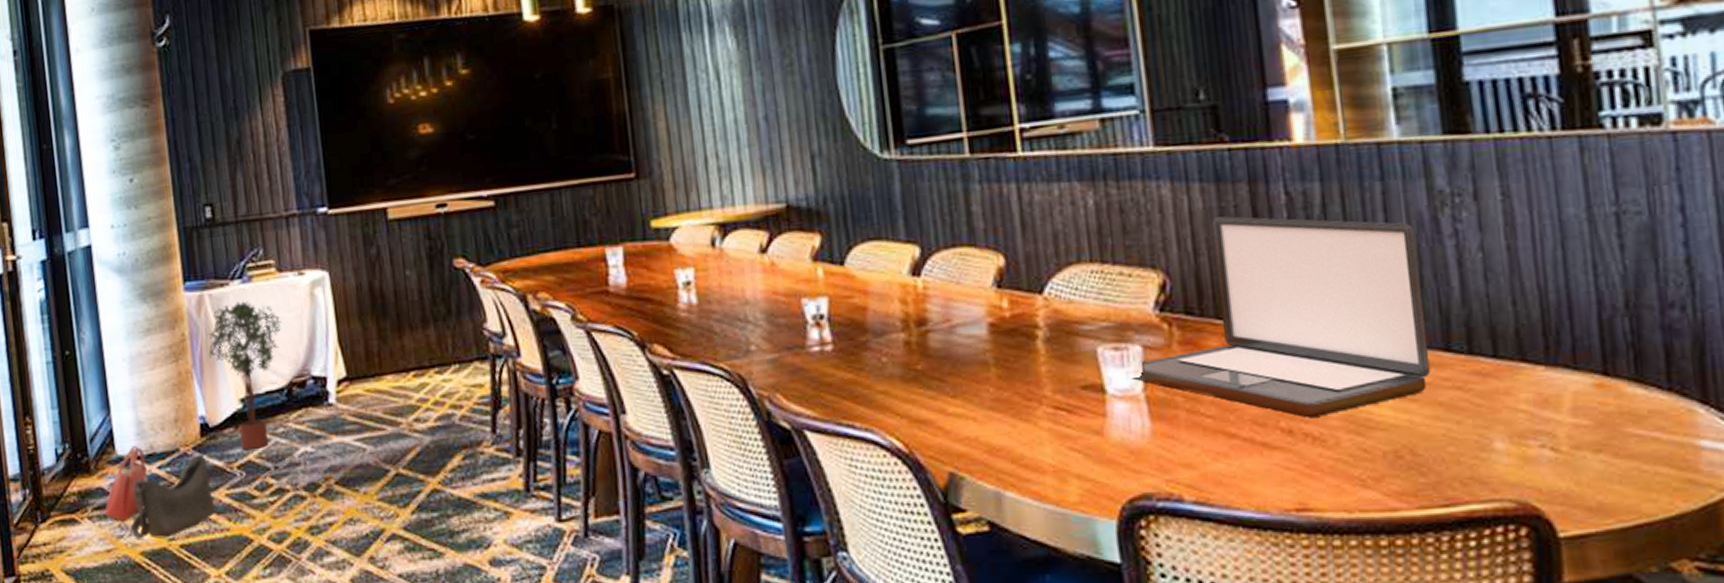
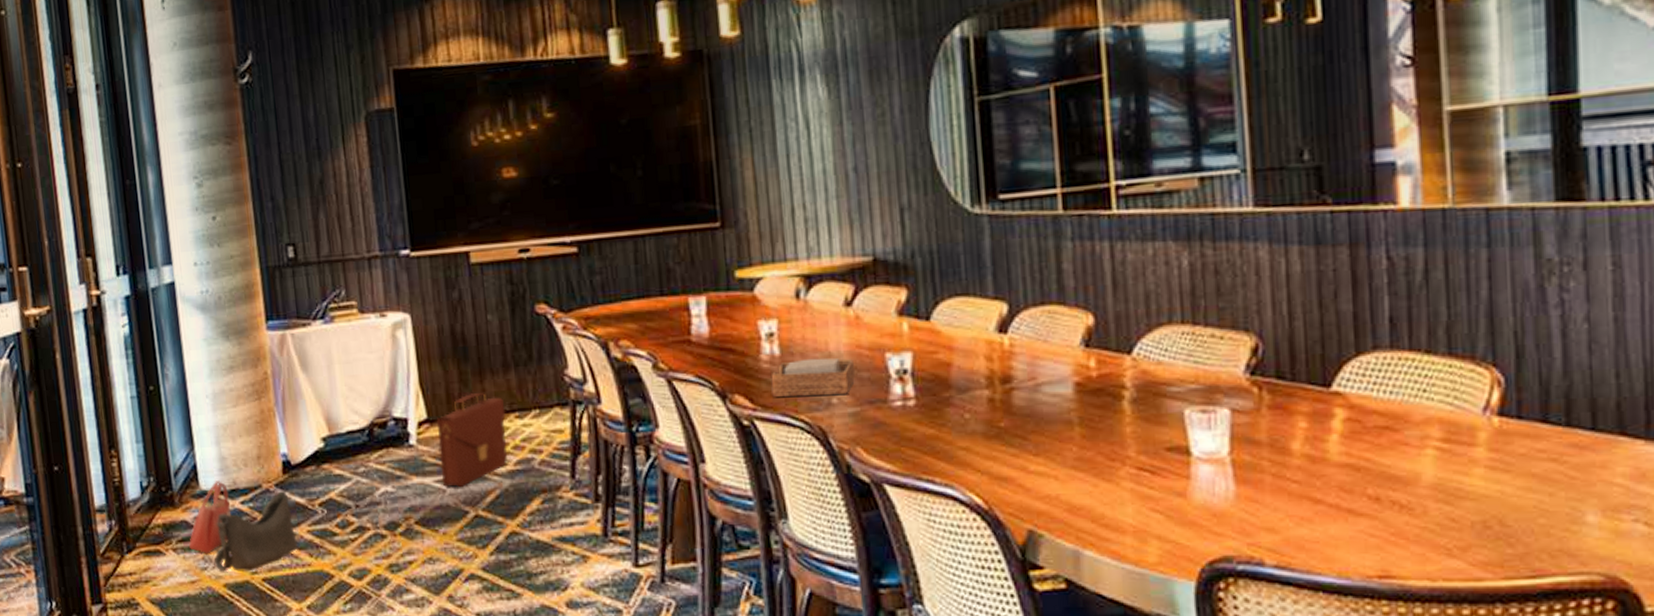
potted tree: present [206,301,282,451] -> none [289,341,363,489]
briefcase: none [355,348,428,447] -> present [436,392,507,488]
napkin holder: none [689,305,773,346] -> present [771,357,856,398]
laptop: present [1131,216,1431,418] -> none [1218,280,1526,486]

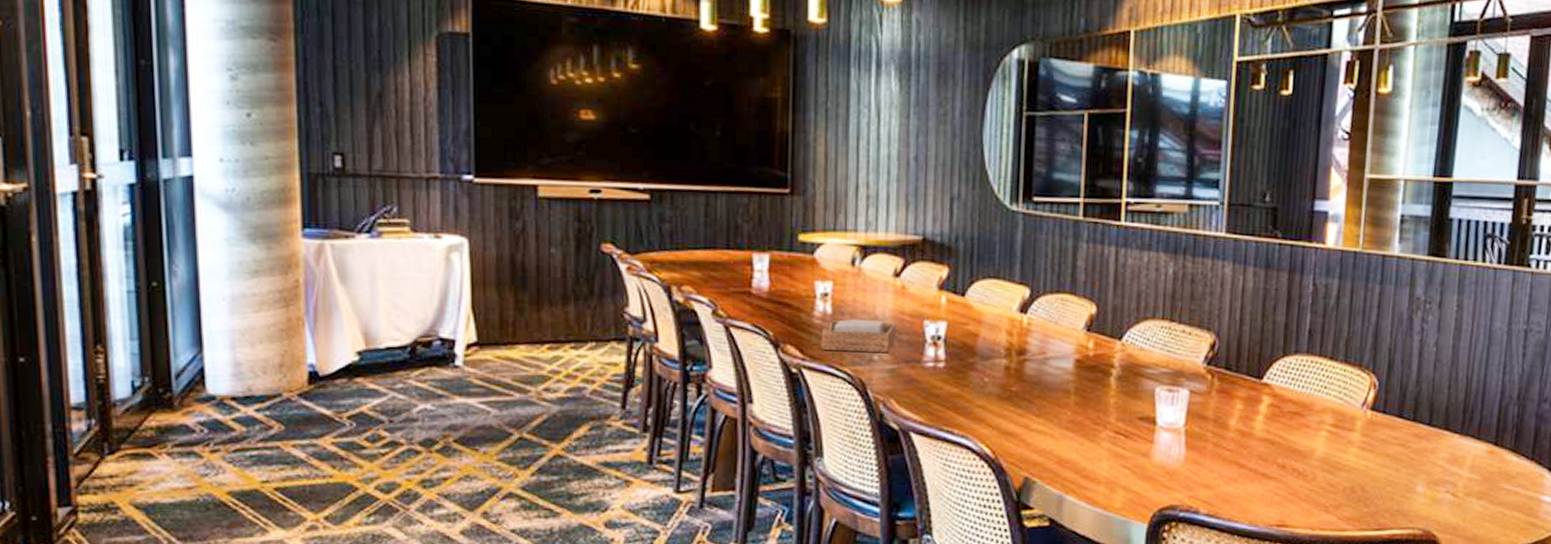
handbag: present [189,481,232,553] -> none [188,386,243,459]
shoulder bag: present [214,490,299,572] -> none [217,400,320,480]
briefcase: present [436,392,507,488] -> none [486,320,561,410]

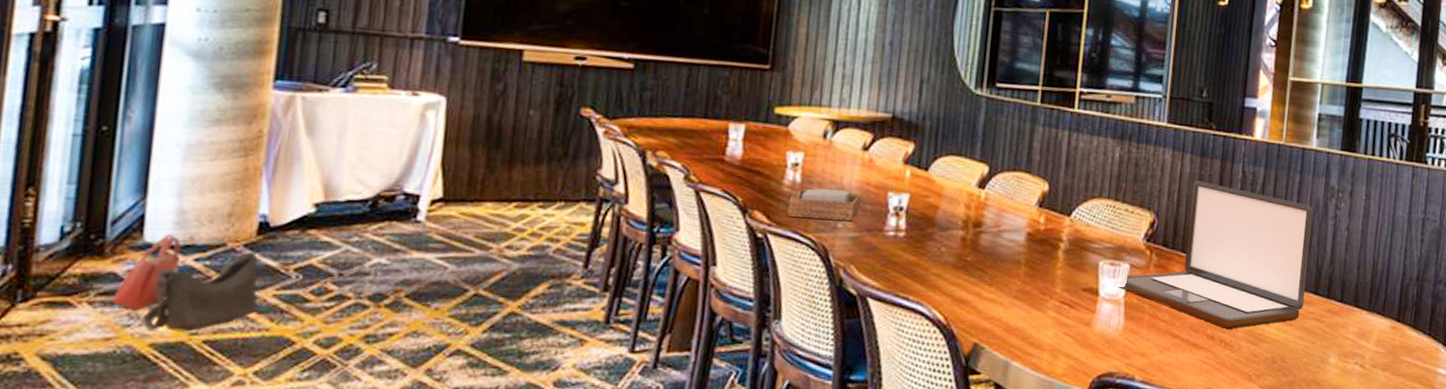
handbag: none [188,386,243,459] -> present [112,234,181,310]
shoulder bag: none [217,400,320,480] -> present [142,251,259,332]
laptop: none [1177,296,1396,458] -> present [1118,181,1313,330]

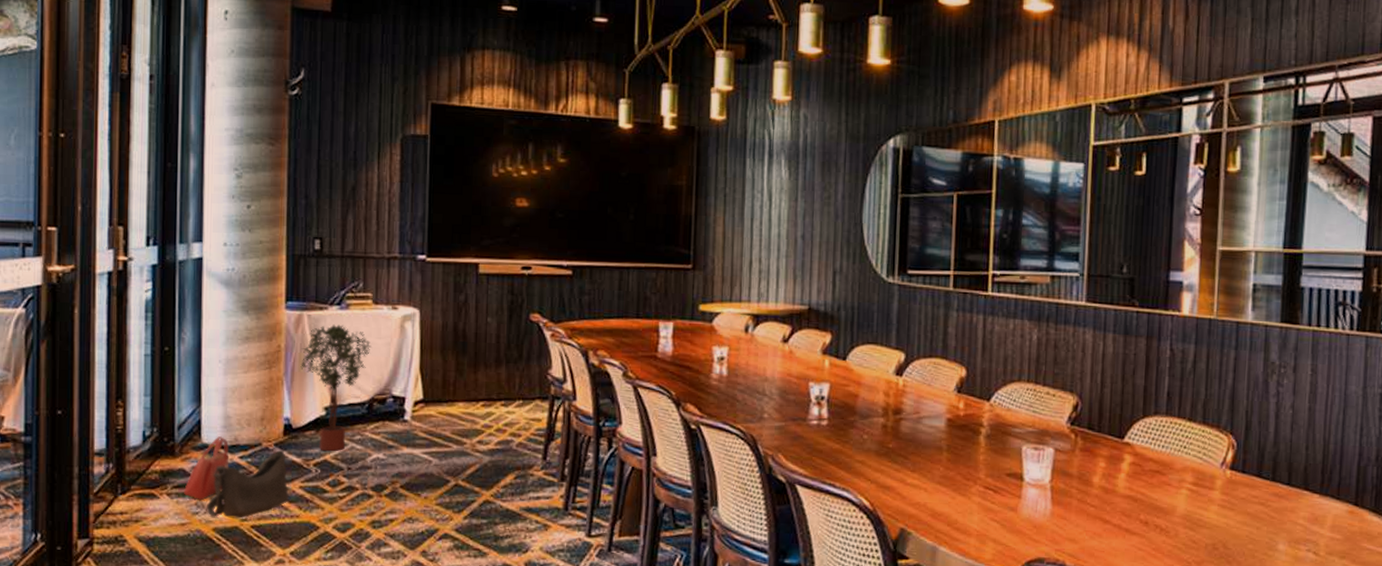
potted tree: none [287,109,382,255] -> present [300,324,371,452]
napkin holder: present [787,188,862,222] -> none [717,380,785,412]
laptop: present [1118,181,1313,330] -> none [1043,361,1252,515]

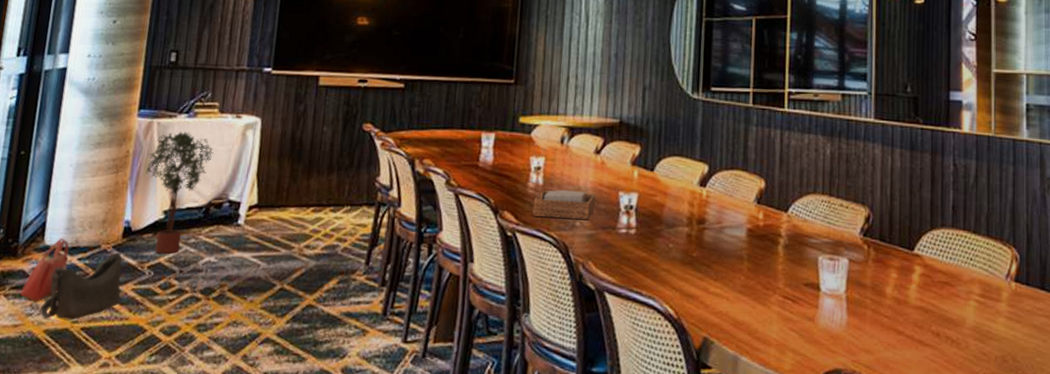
napkin holder: none [717,380,785,412] -> present [532,189,596,221]

